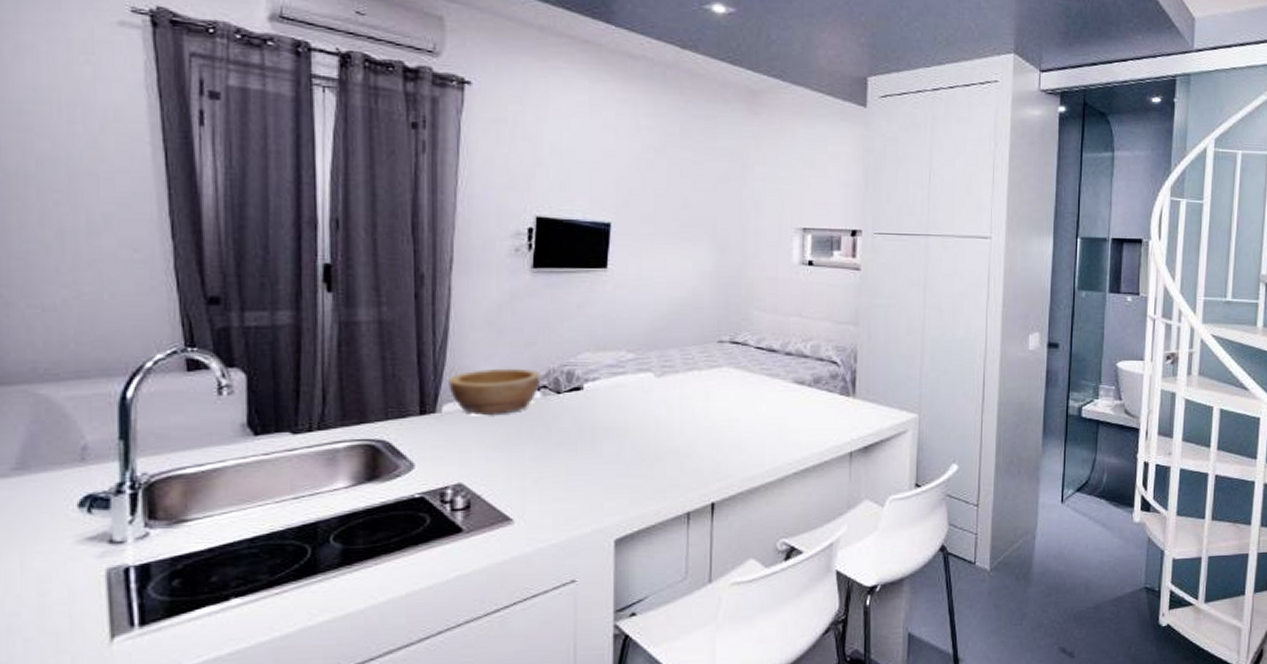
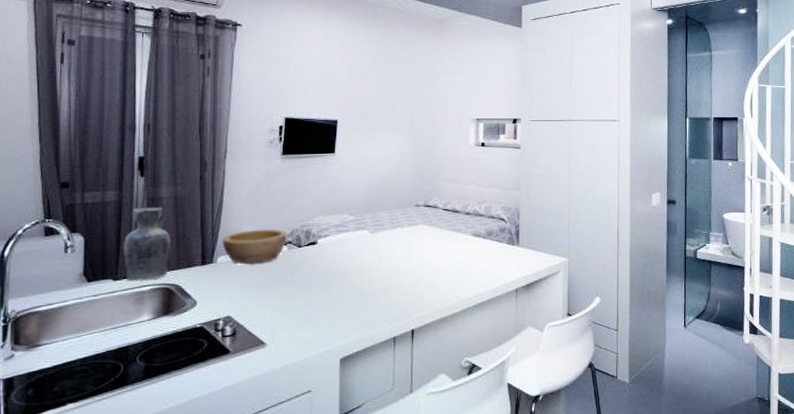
ceramic jug: none [304,334,374,435] -> present [123,207,170,281]

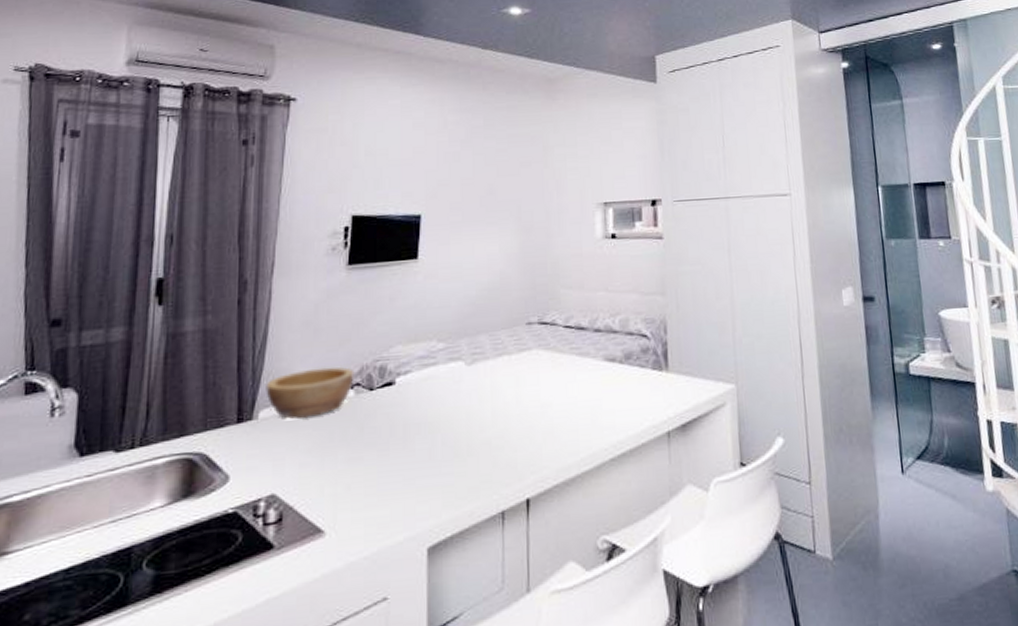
ceramic jug: present [123,207,170,281] -> none [130,345,196,452]

